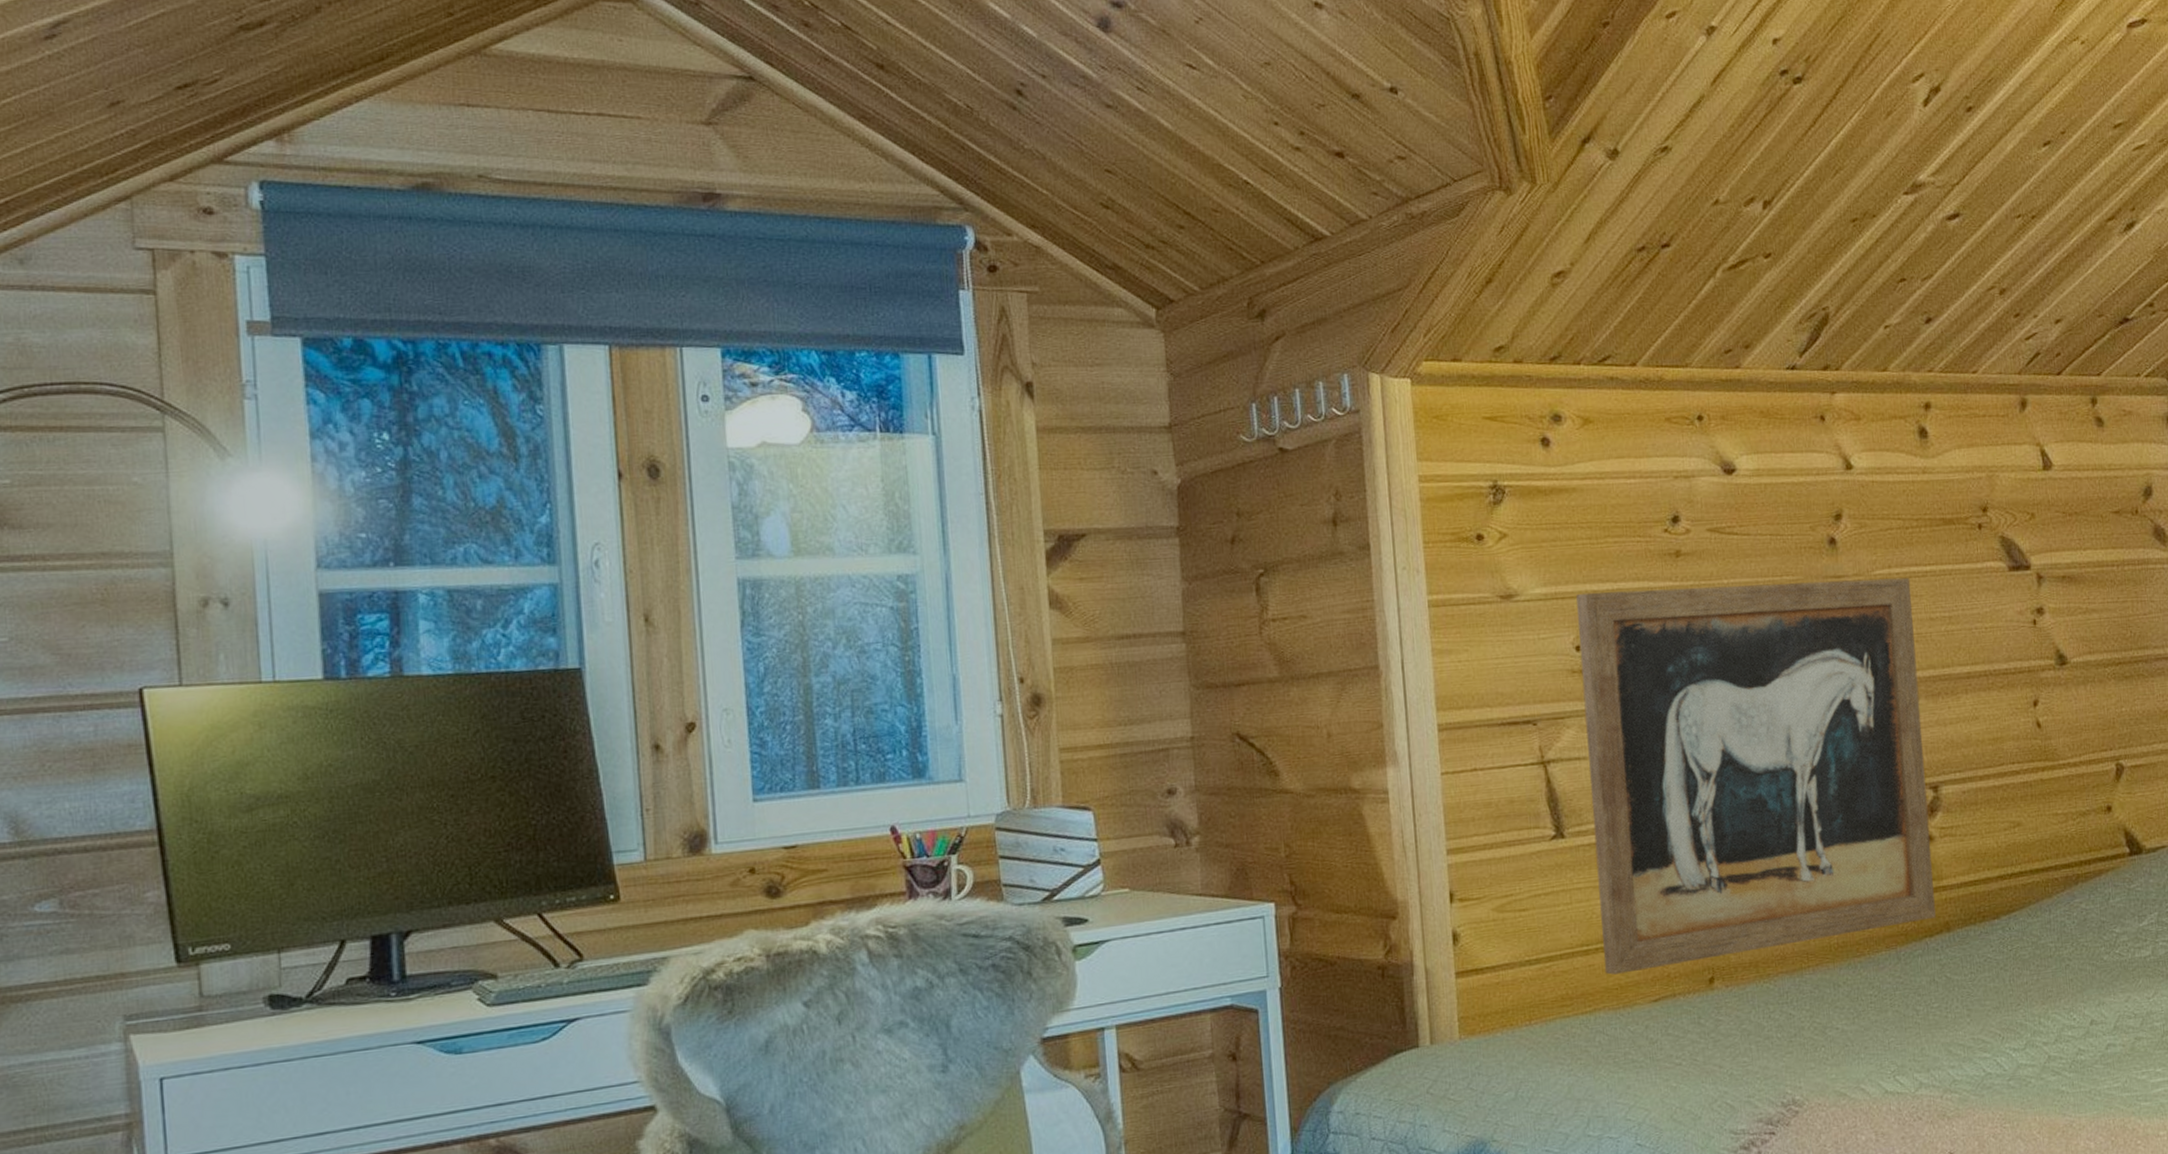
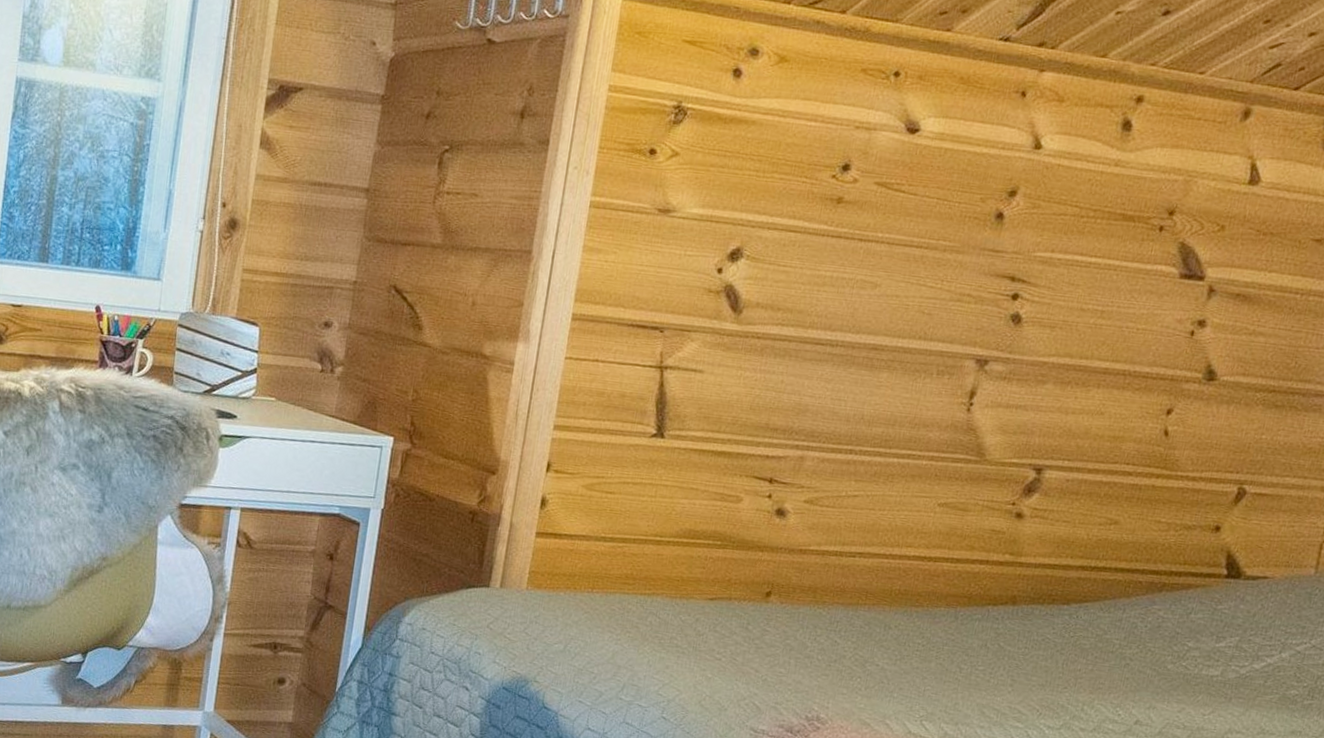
wall art: present [1576,577,1936,975] -> none [671,220,1071,590]

